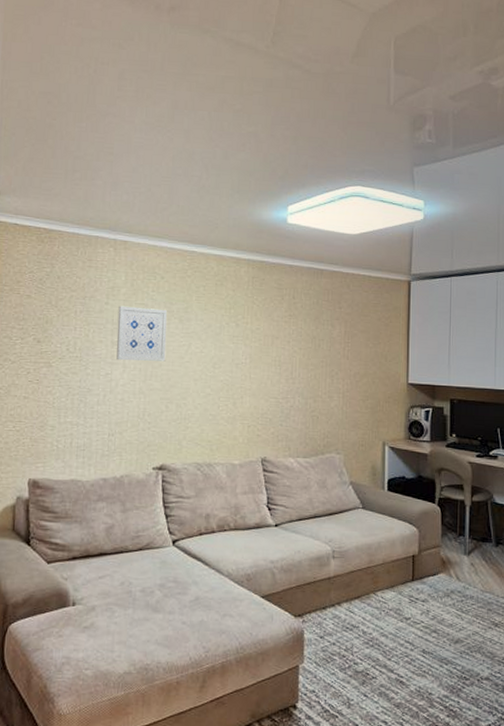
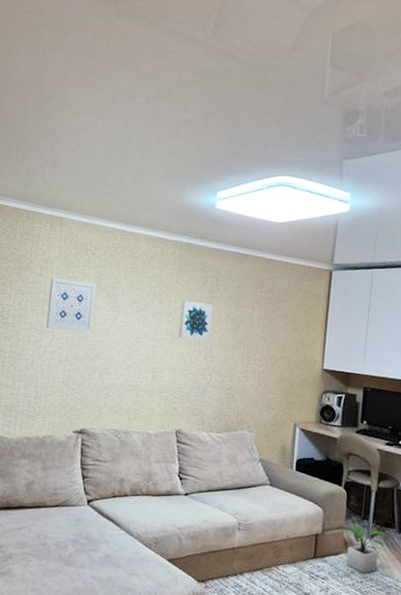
wall art: none [257,321,291,362] -> present [178,300,213,341]
potted plant: none [437,542,485,592] -> present [341,525,388,574]

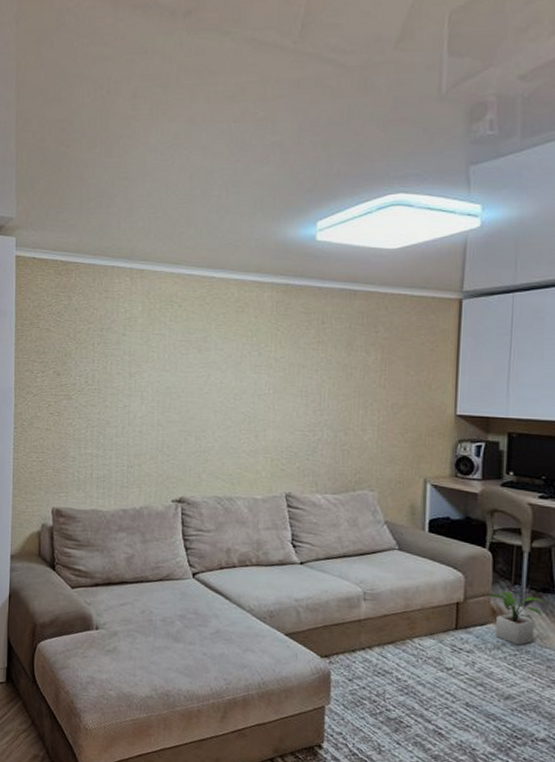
wall art: present [46,278,96,333] -> none [134,337,185,393]
wall art: present [178,300,213,341] -> none [281,349,320,393]

